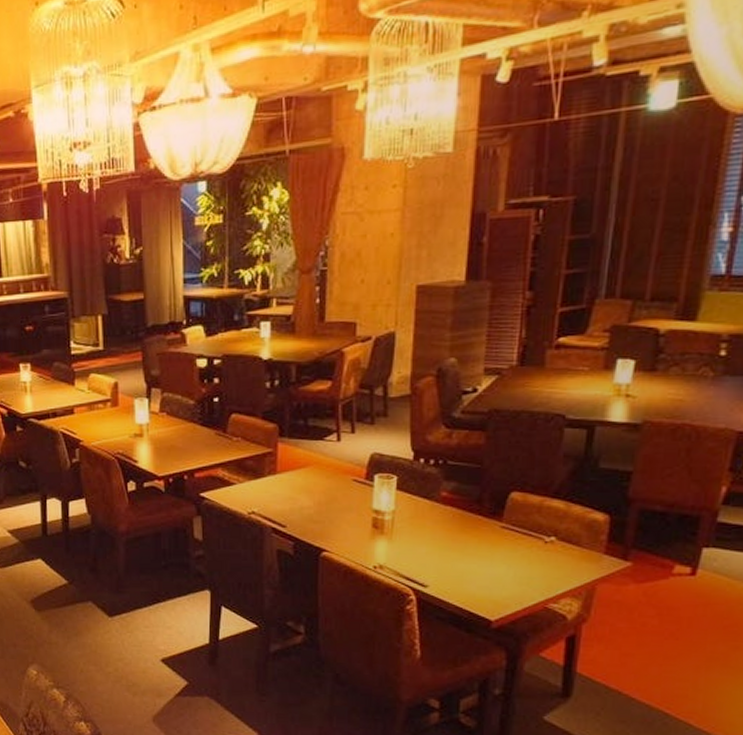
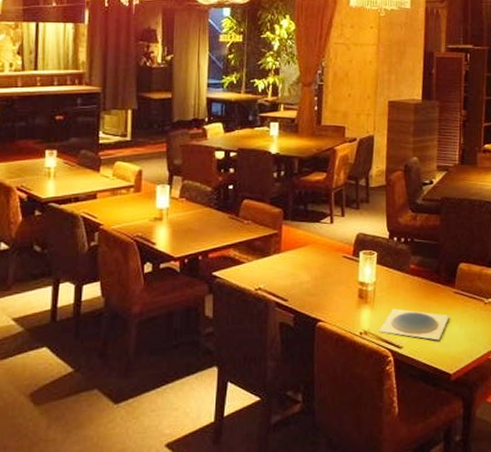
plate: none [396,542,494,582] -> present [378,308,450,341]

